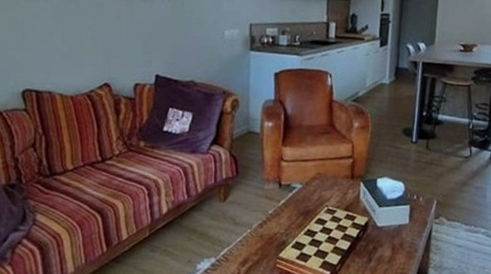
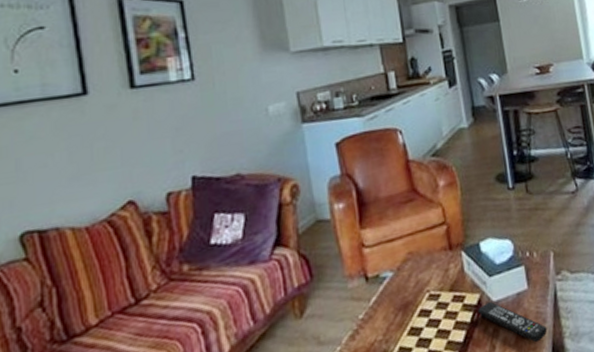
remote control: none [364,225,417,265] -> present [478,301,548,343]

